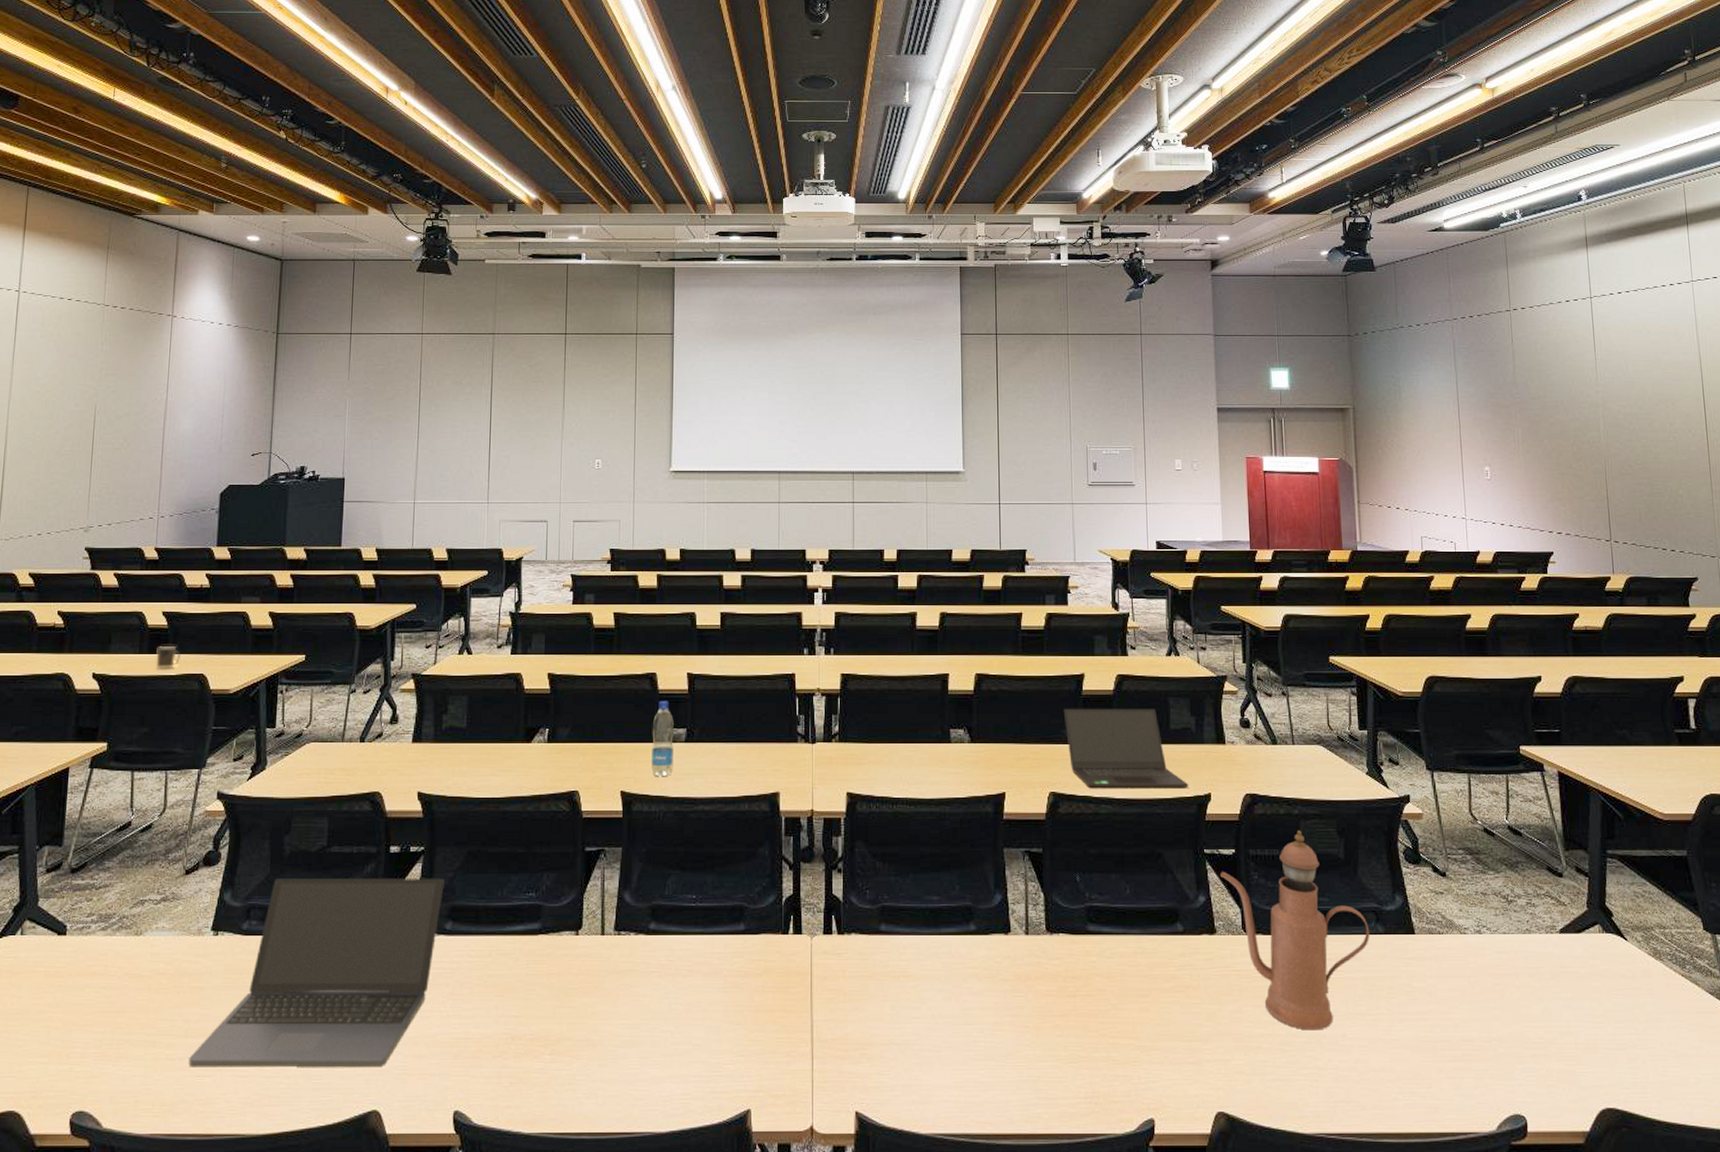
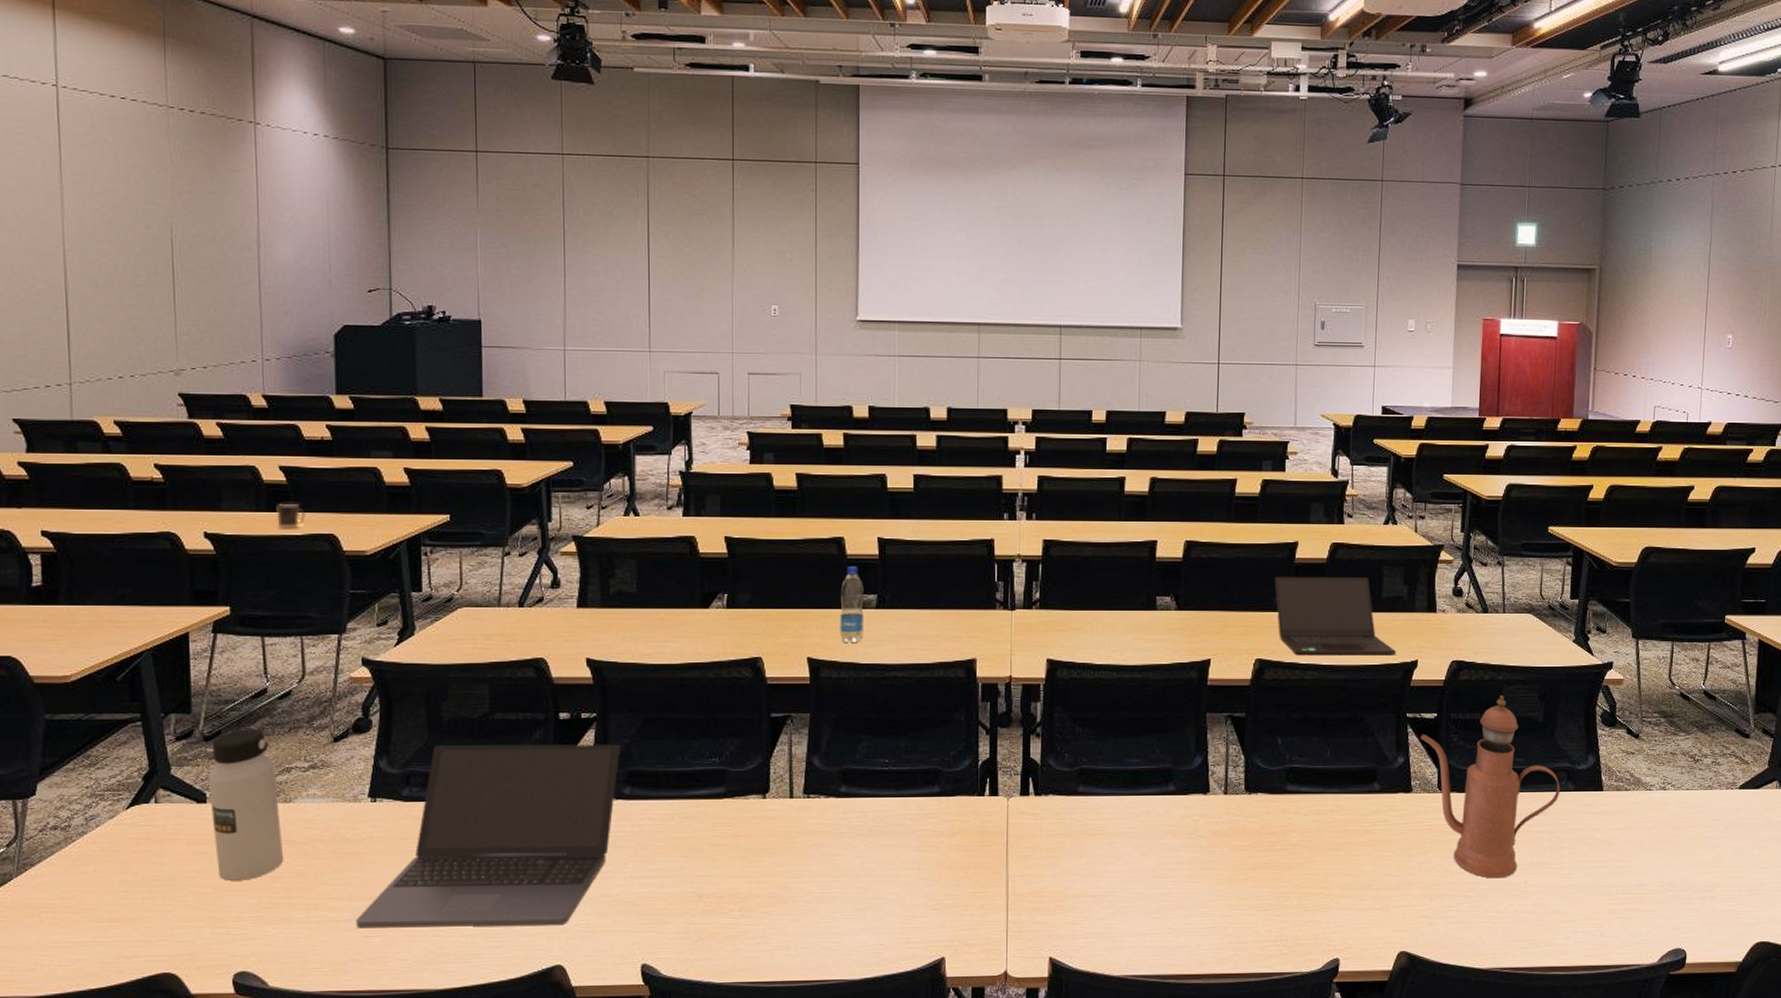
water bottle: none [69,860,131,1015] -> present [207,728,284,881]

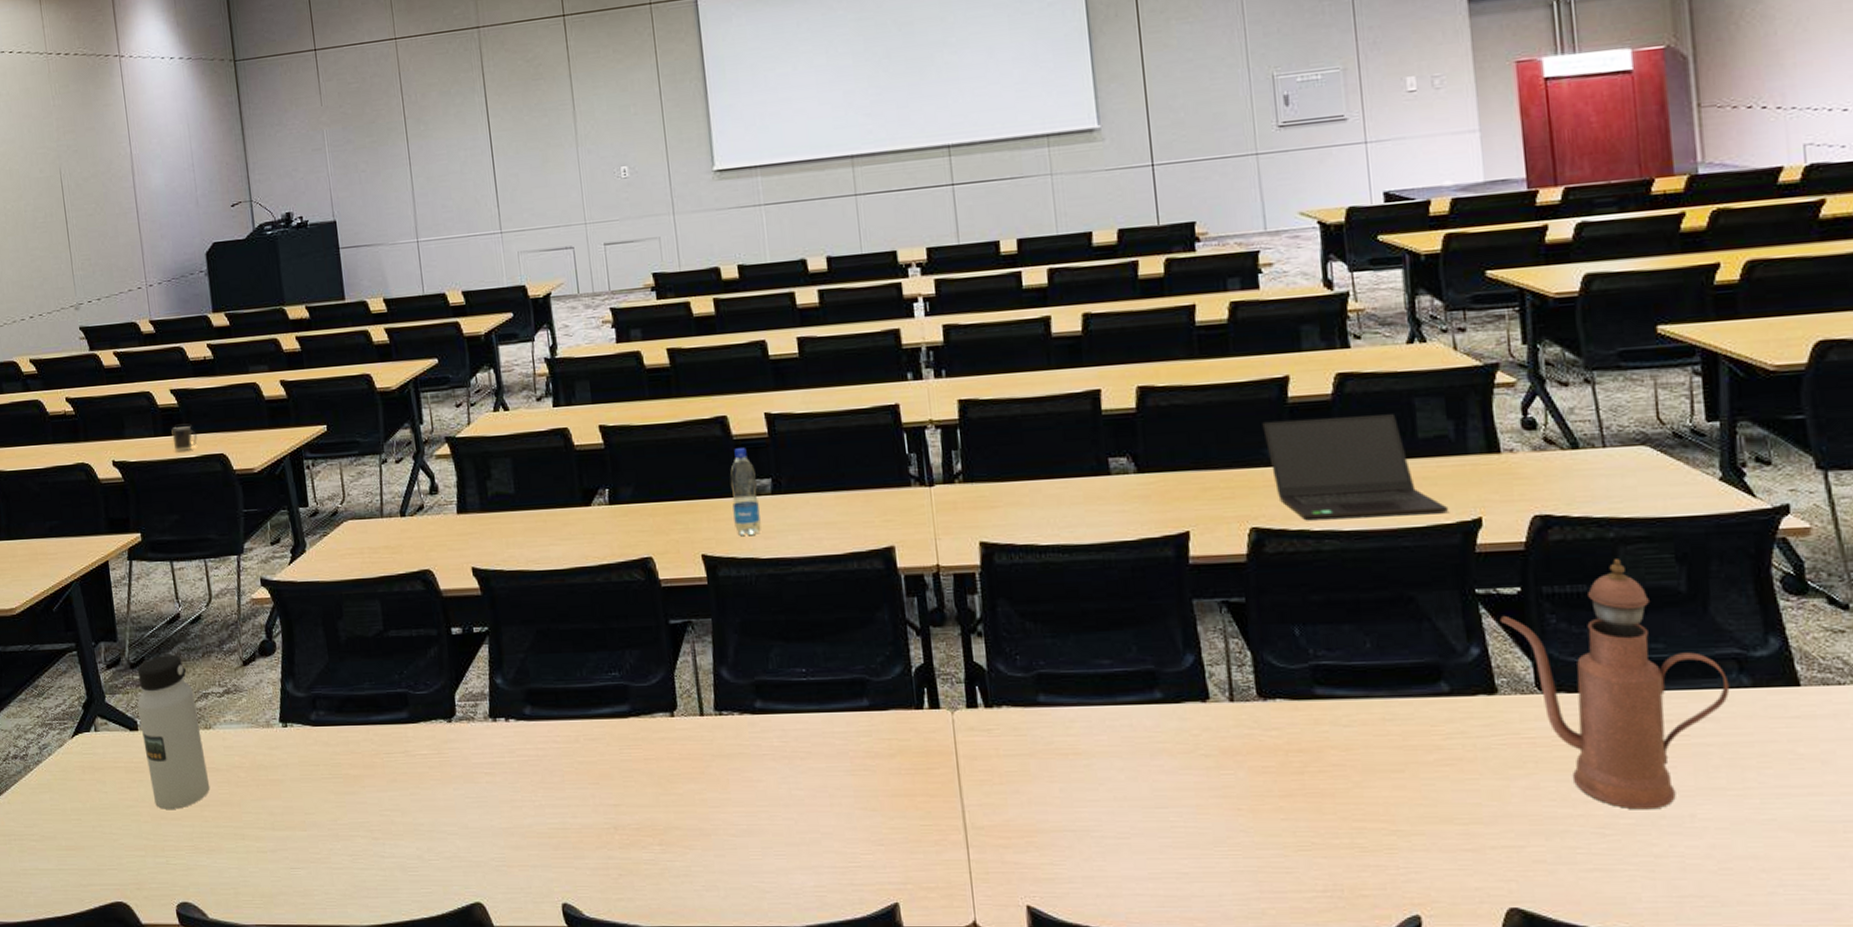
laptop: present [356,744,620,929] -> none [280,660,517,860]

